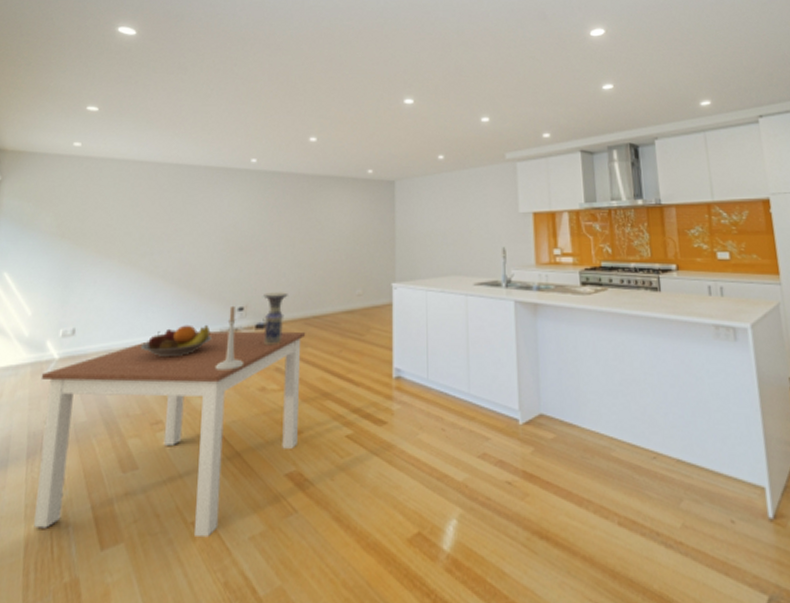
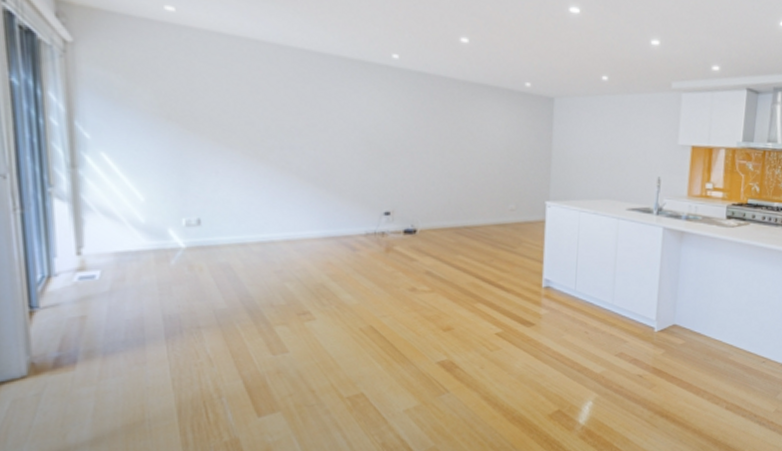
dining table: present [34,331,306,538] -> none [167,232,457,409]
fruit bowl: present [140,324,212,358] -> none [278,224,357,255]
candlestick: present [214,305,244,370] -> none [362,209,393,270]
vase: present [263,292,288,346] -> none [411,199,438,251]

